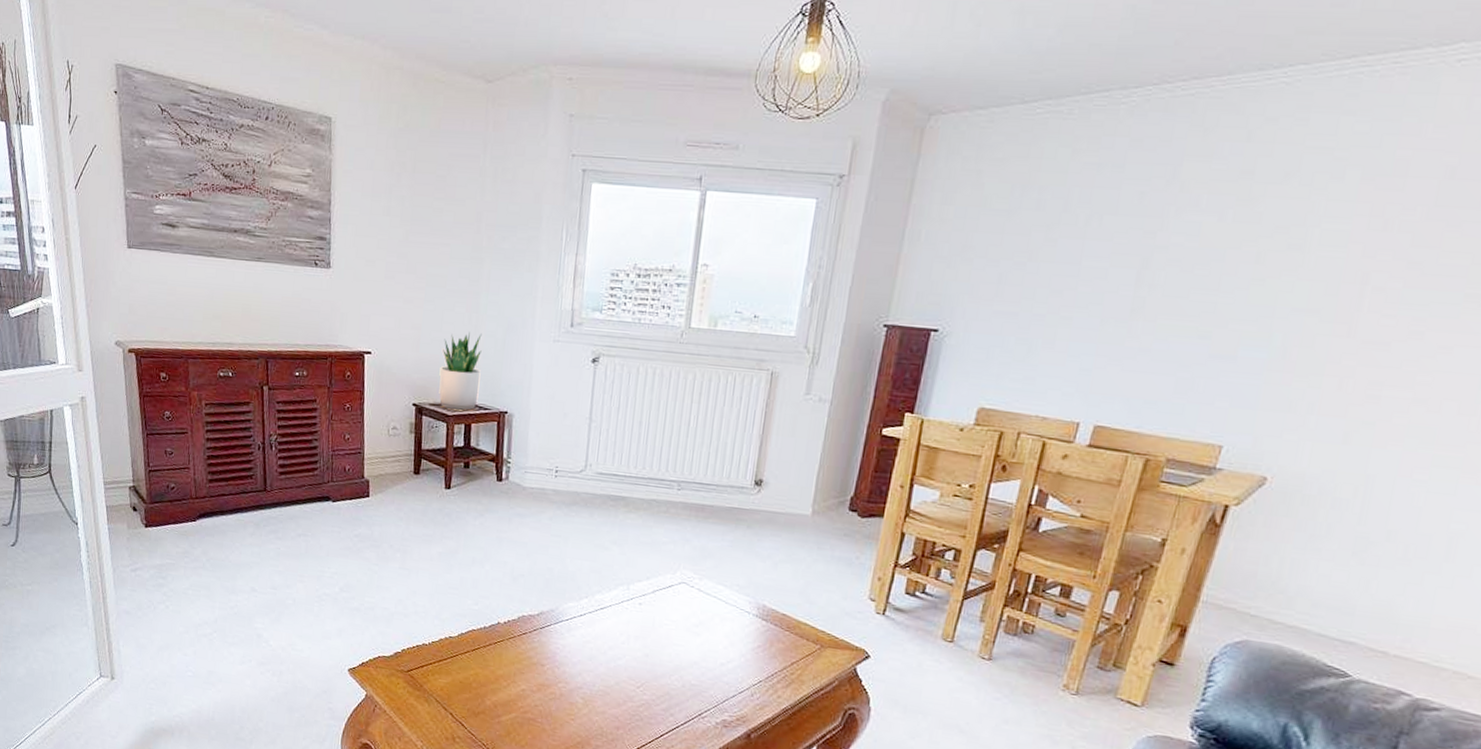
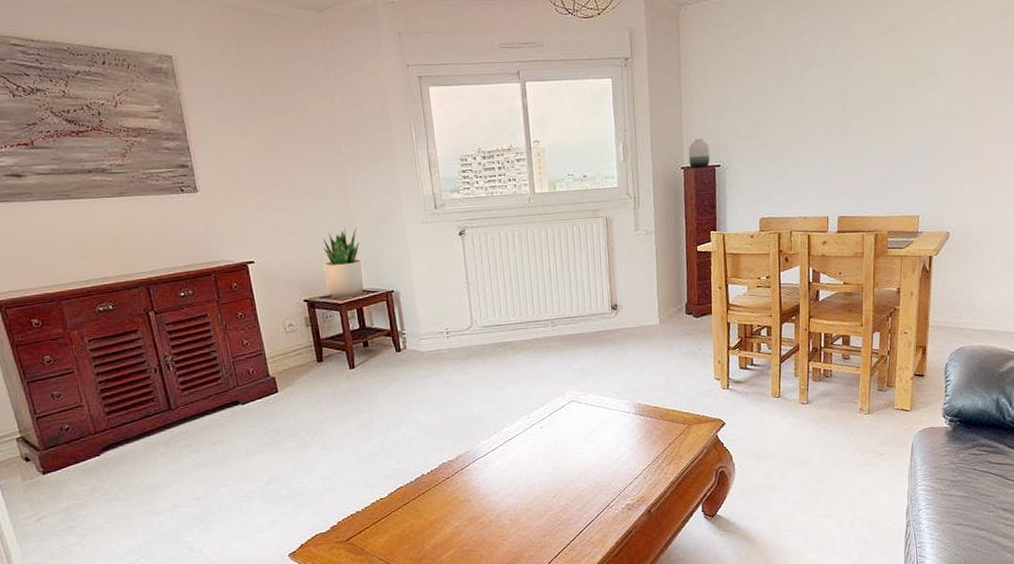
vase: none [896,291,929,330] -> present [688,138,710,169]

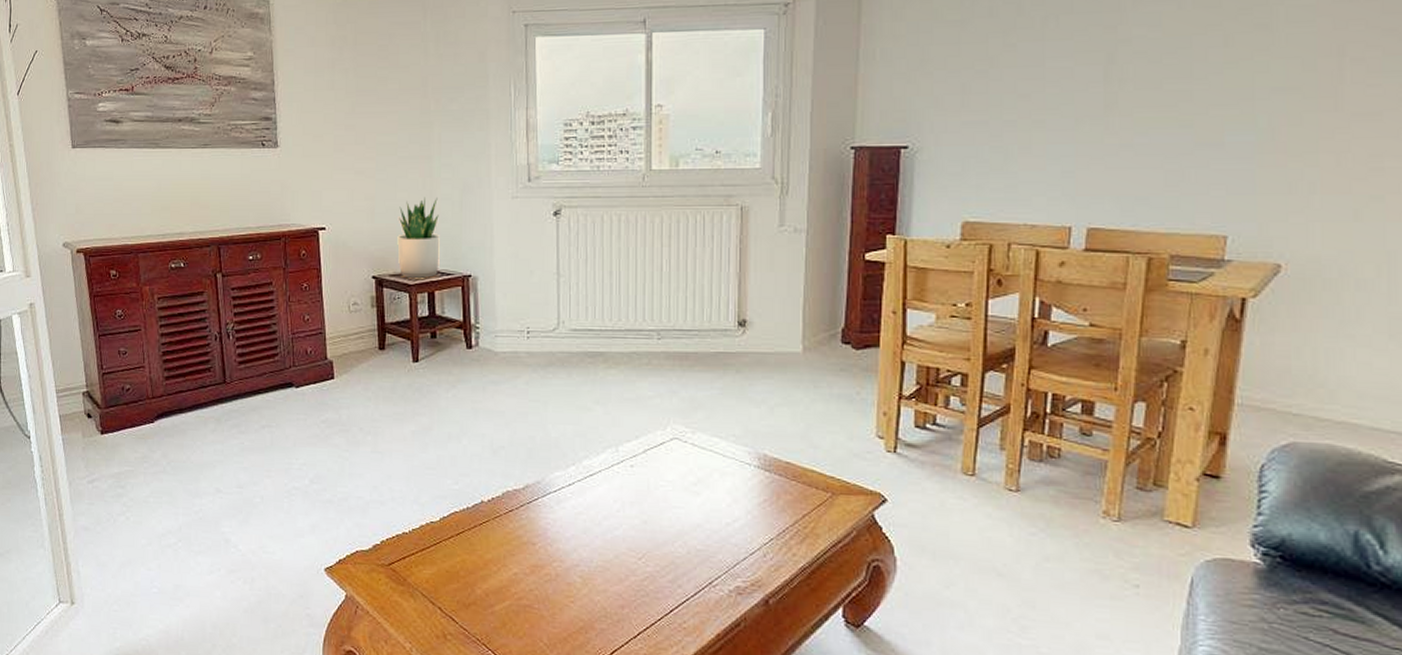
vase: present [688,138,710,169] -> none [863,110,895,149]

